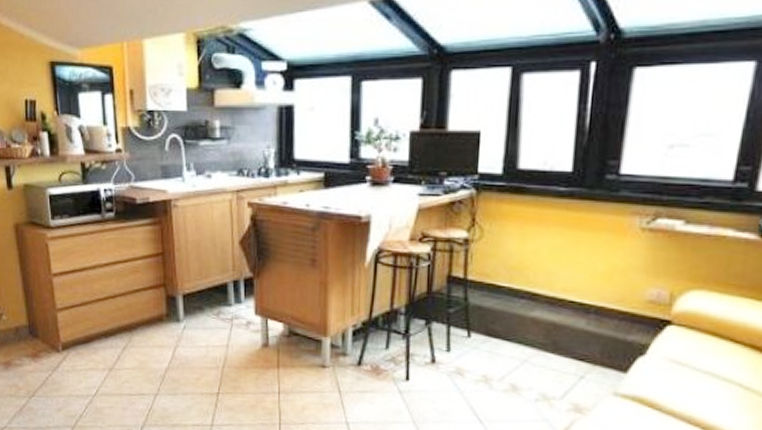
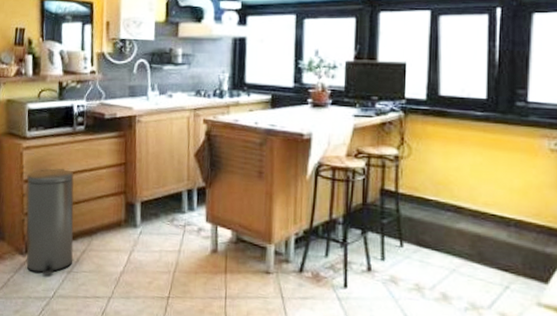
pedal bin: none [55,260,113,373] -> present [26,168,74,275]

